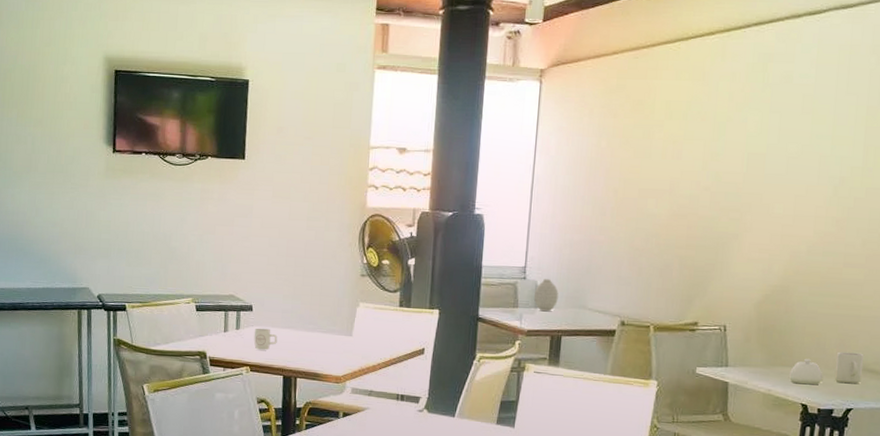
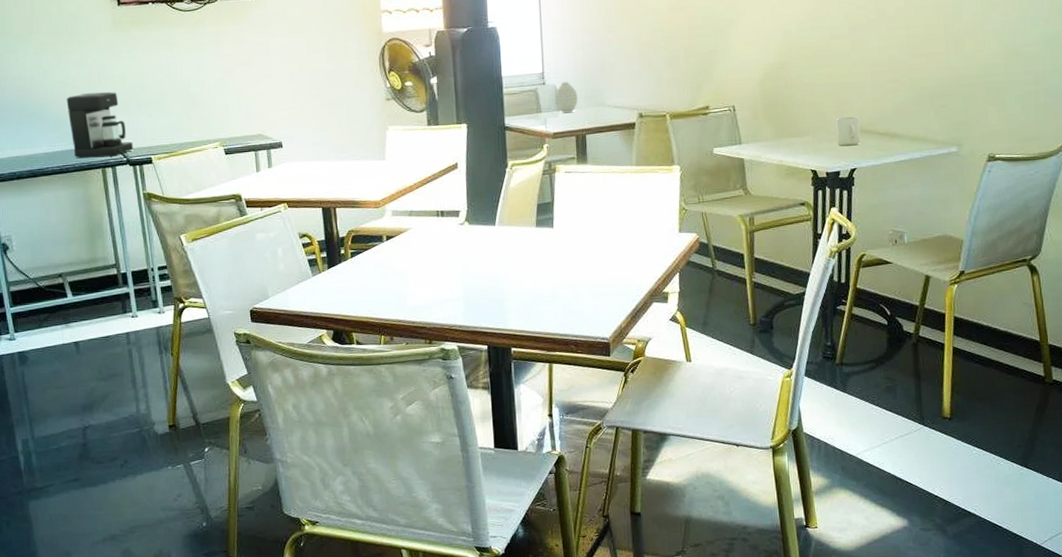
coffee maker: none [53,234,110,300] -> present [66,91,134,158]
mug: present [253,328,278,350] -> none [287,163,312,185]
sugar bowl: present [788,358,823,385] -> none [796,127,827,152]

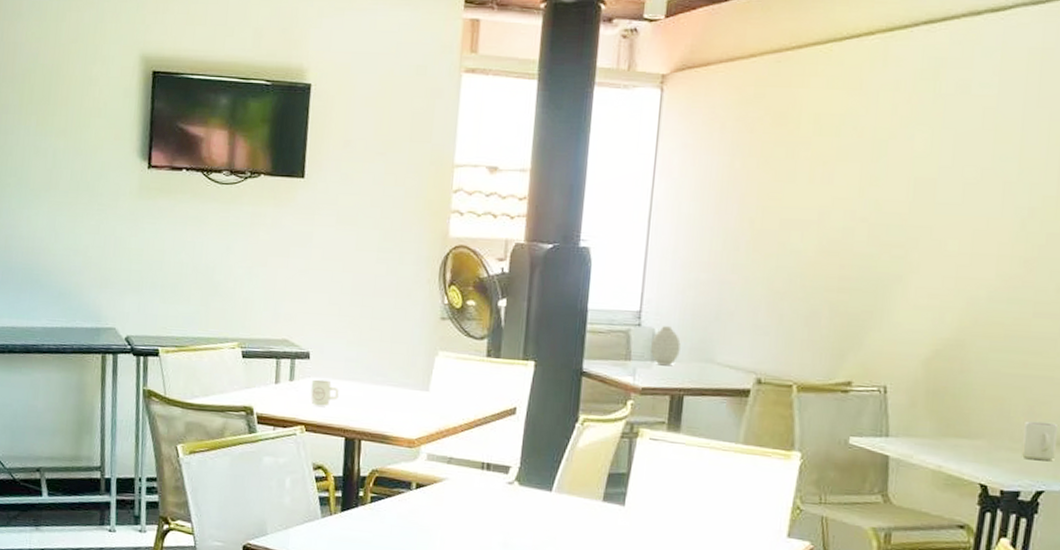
coffee maker: present [66,91,134,158] -> none [74,264,141,342]
mug: none [287,163,312,185] -> present [310,379,339,407]

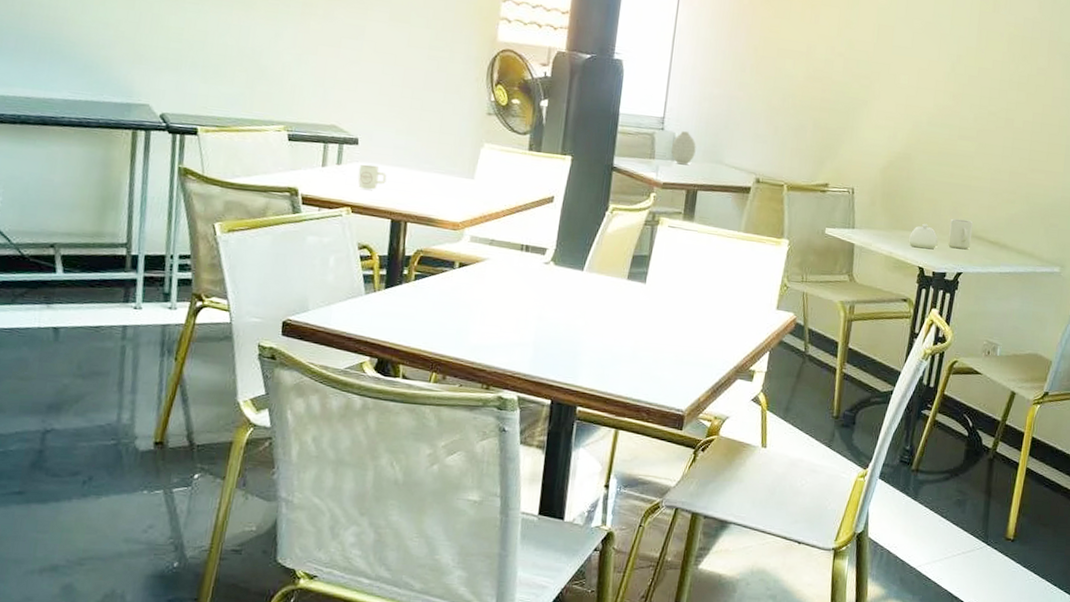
sugar bowl: none [963,428,1008,462] -> present [908,223,938,250]

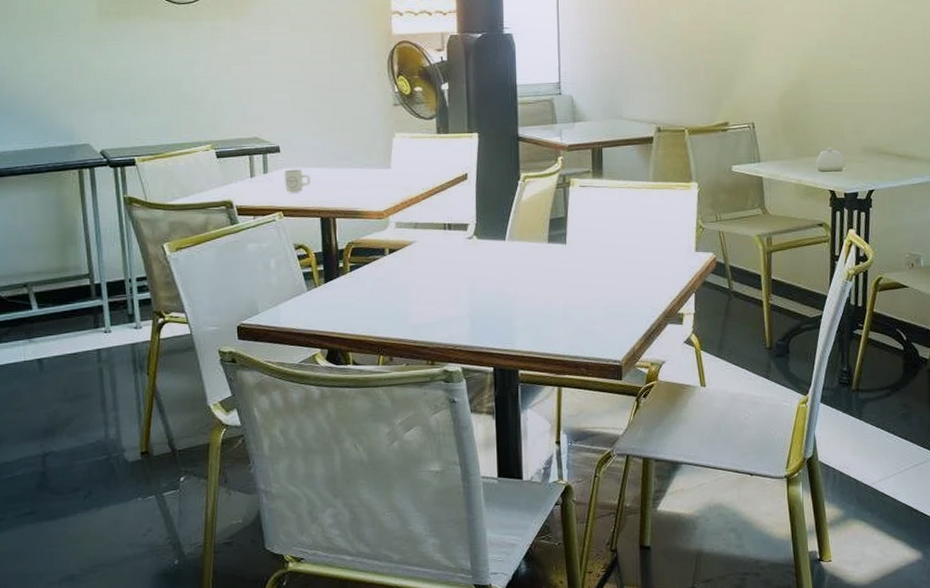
vase: present [671,131,696,165] -> none [571,93,595,125]
cup: present [947,218,974,250] -> none [854,137,879,167]

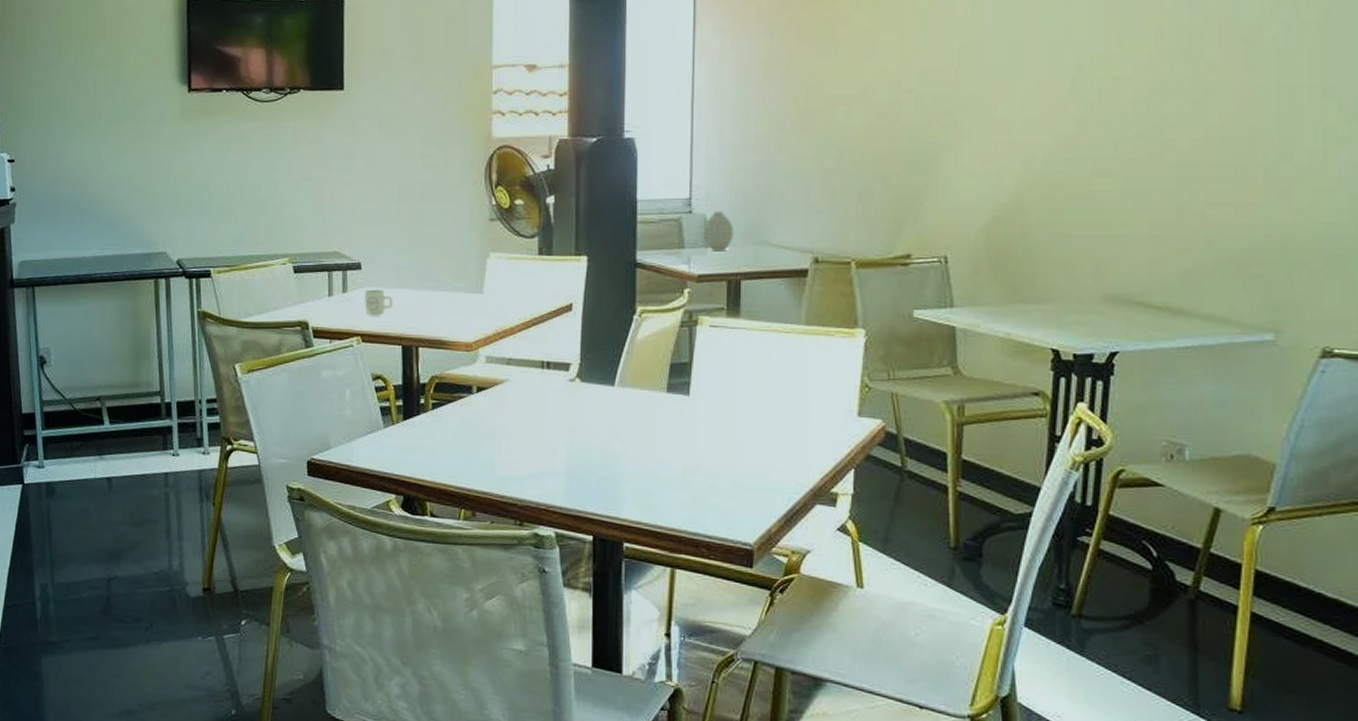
vase: none [571,93,595,125] -> present [703,212,734,251]
sugar bowl: present [815,147,846,172] -> none [1032,292,1077,325]

